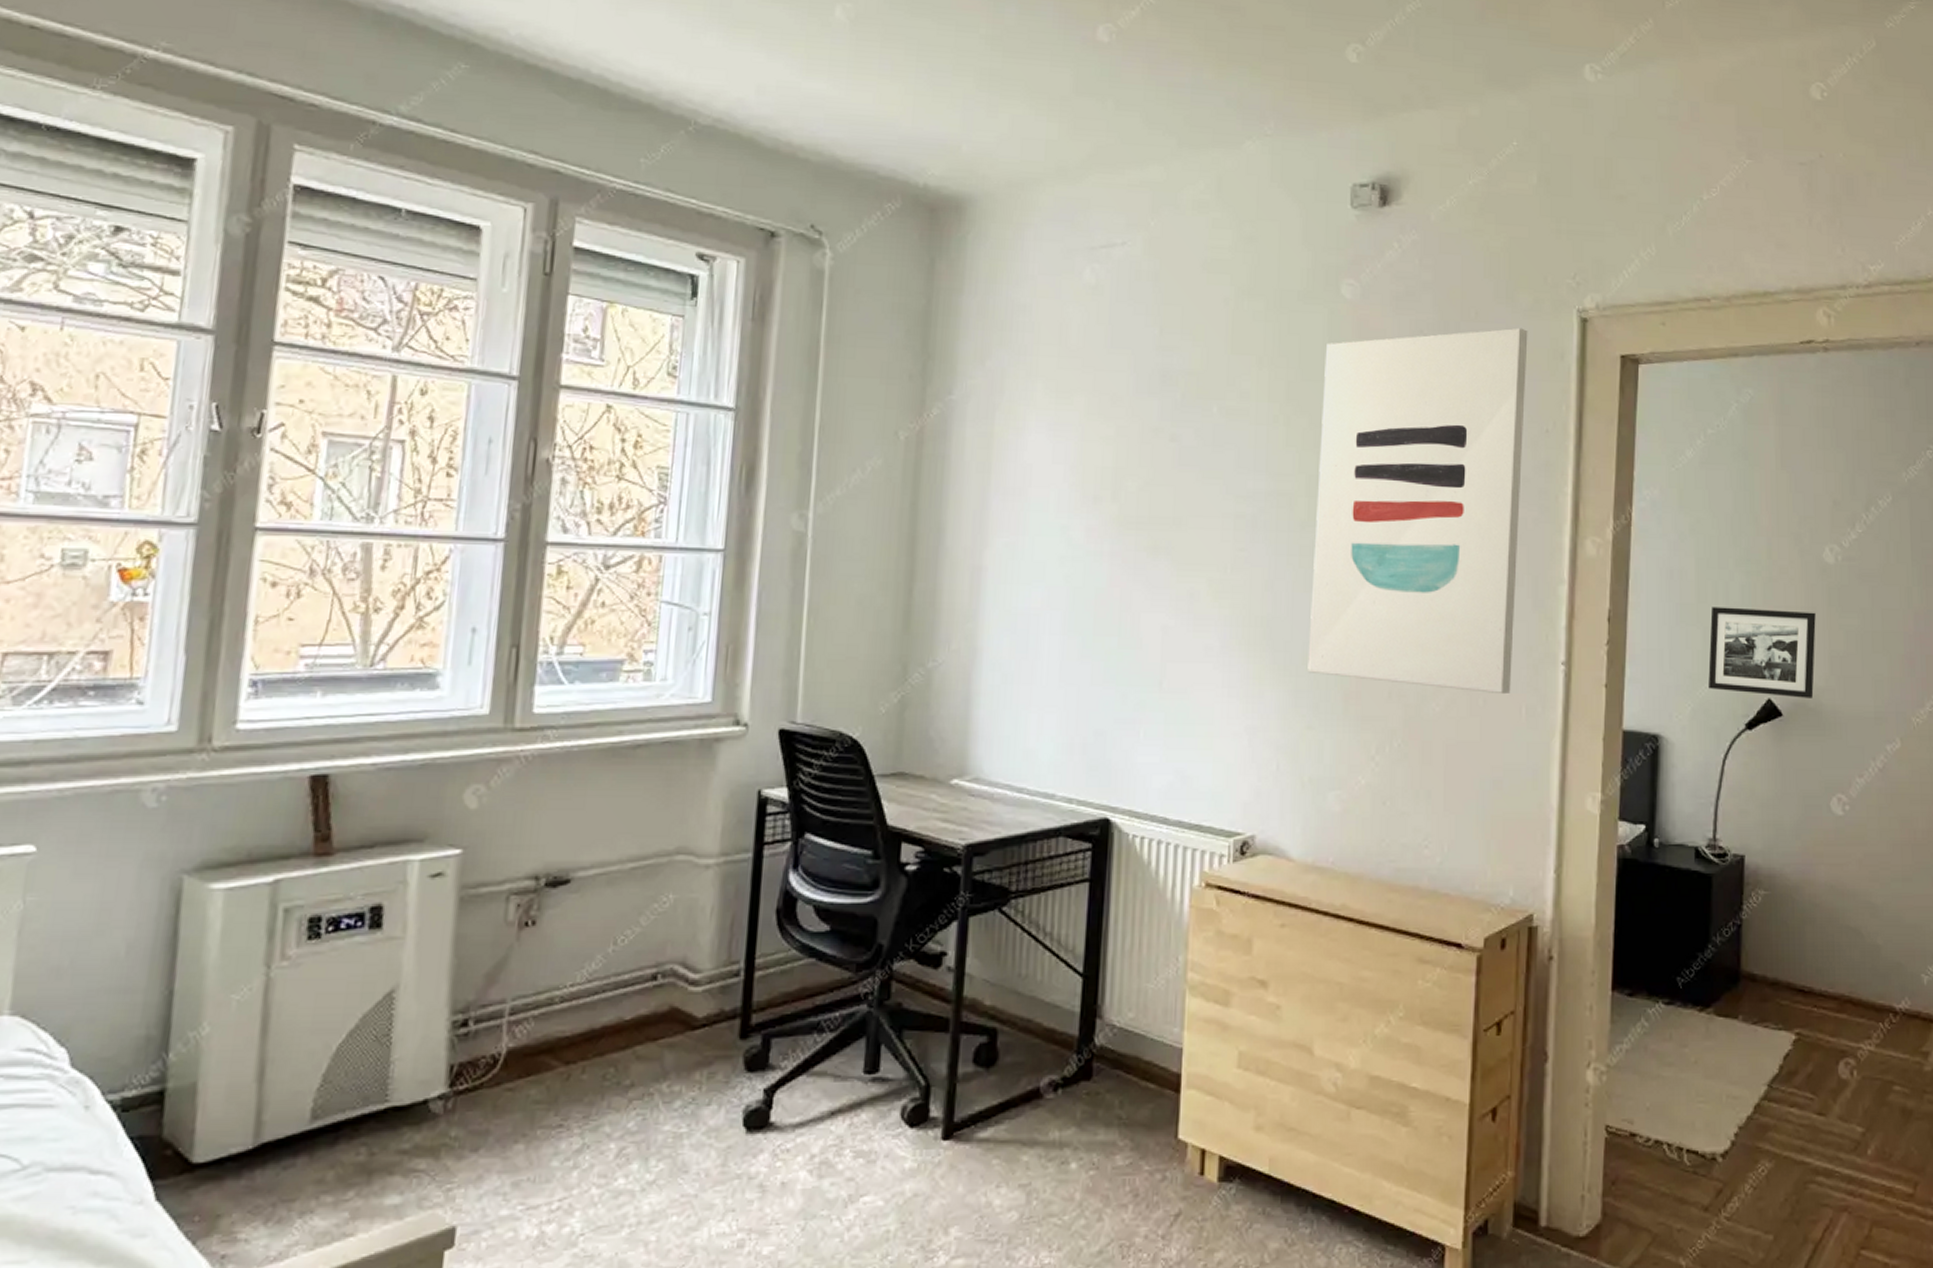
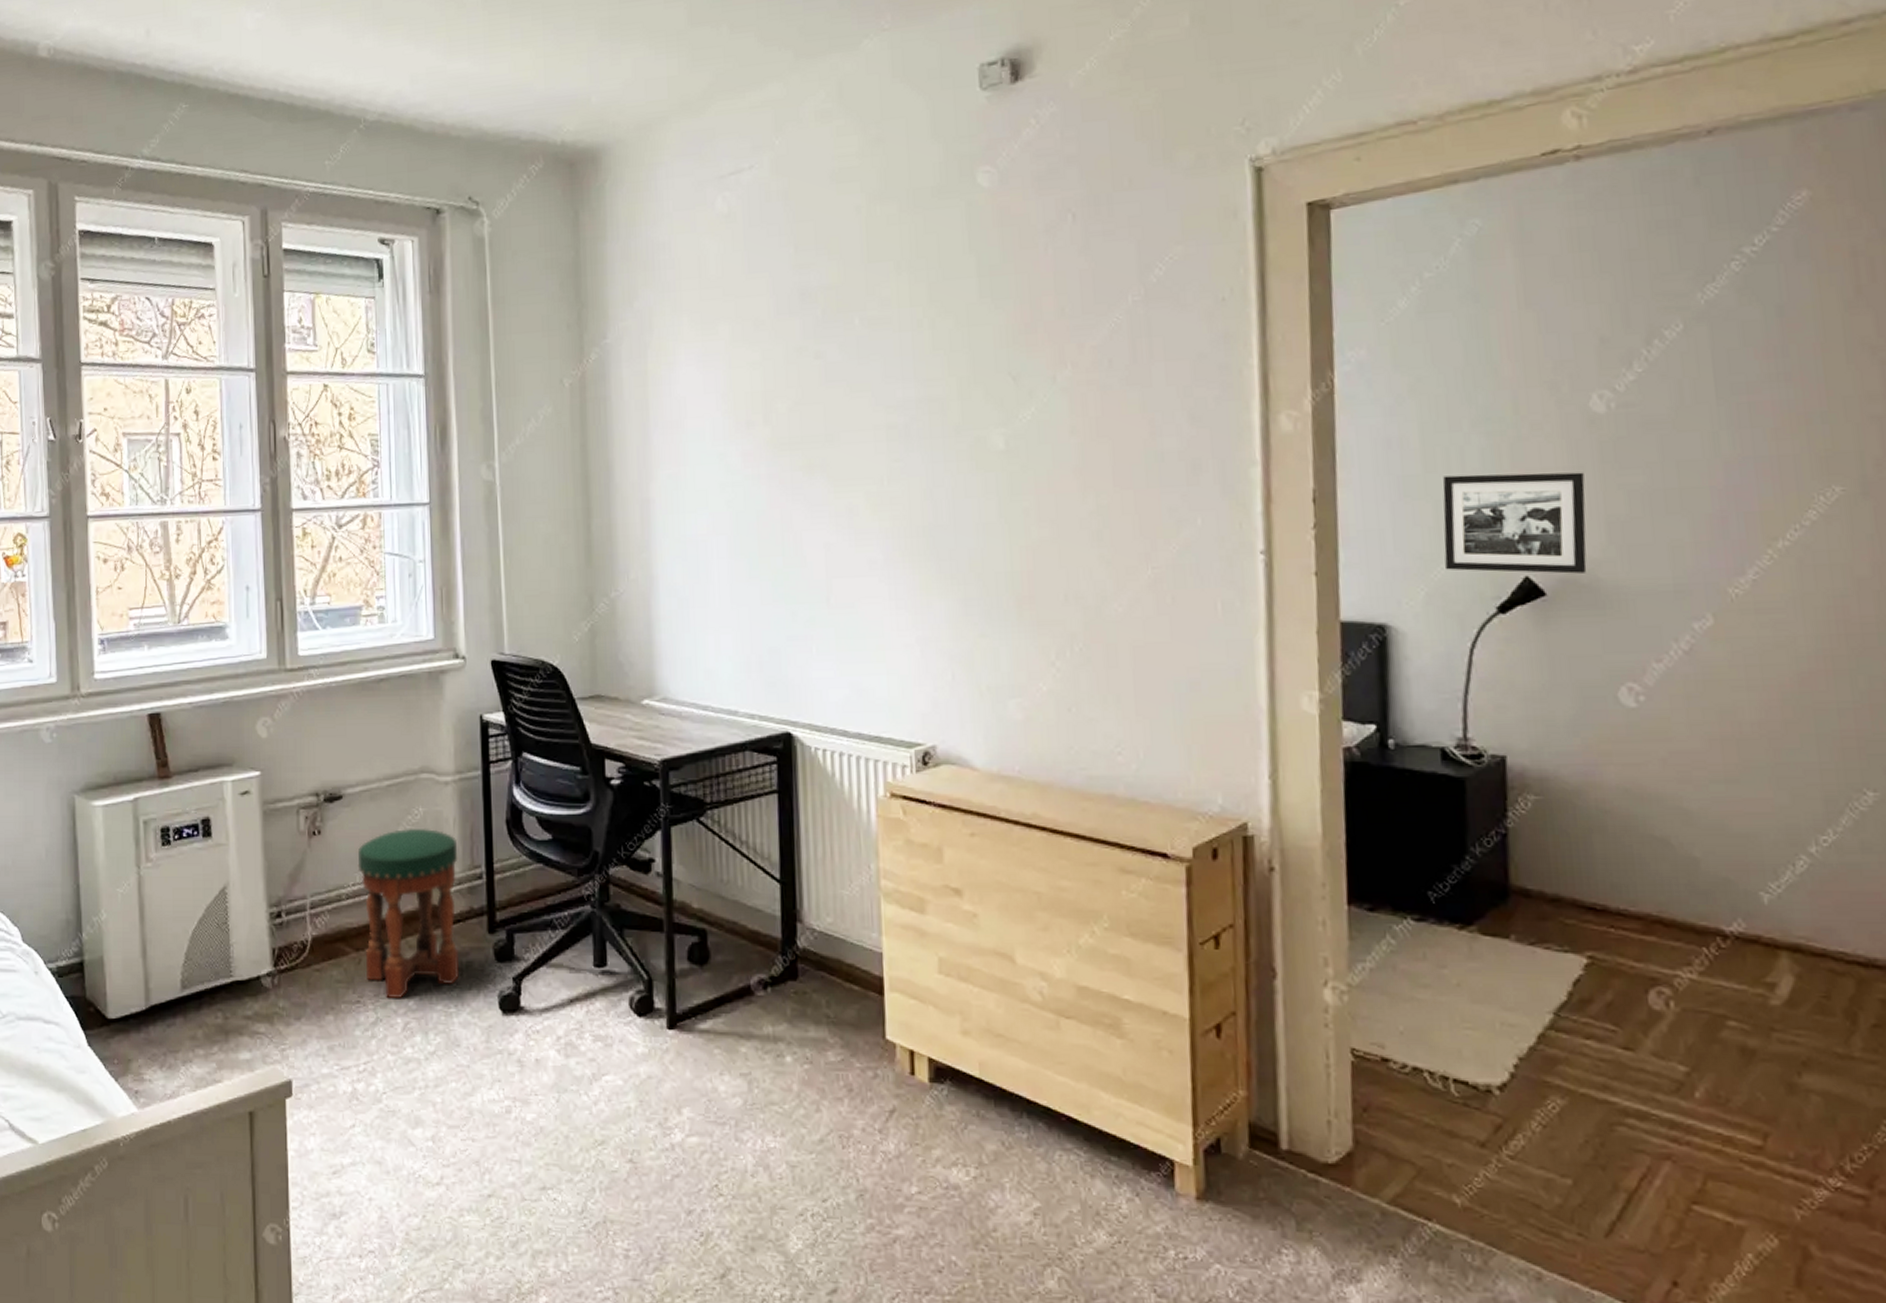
stool: none [575,917,712,1119] -> present [357,828,459,998]
wall art: present [1308,327,1528,695] -> none [966,189,1203,590]

